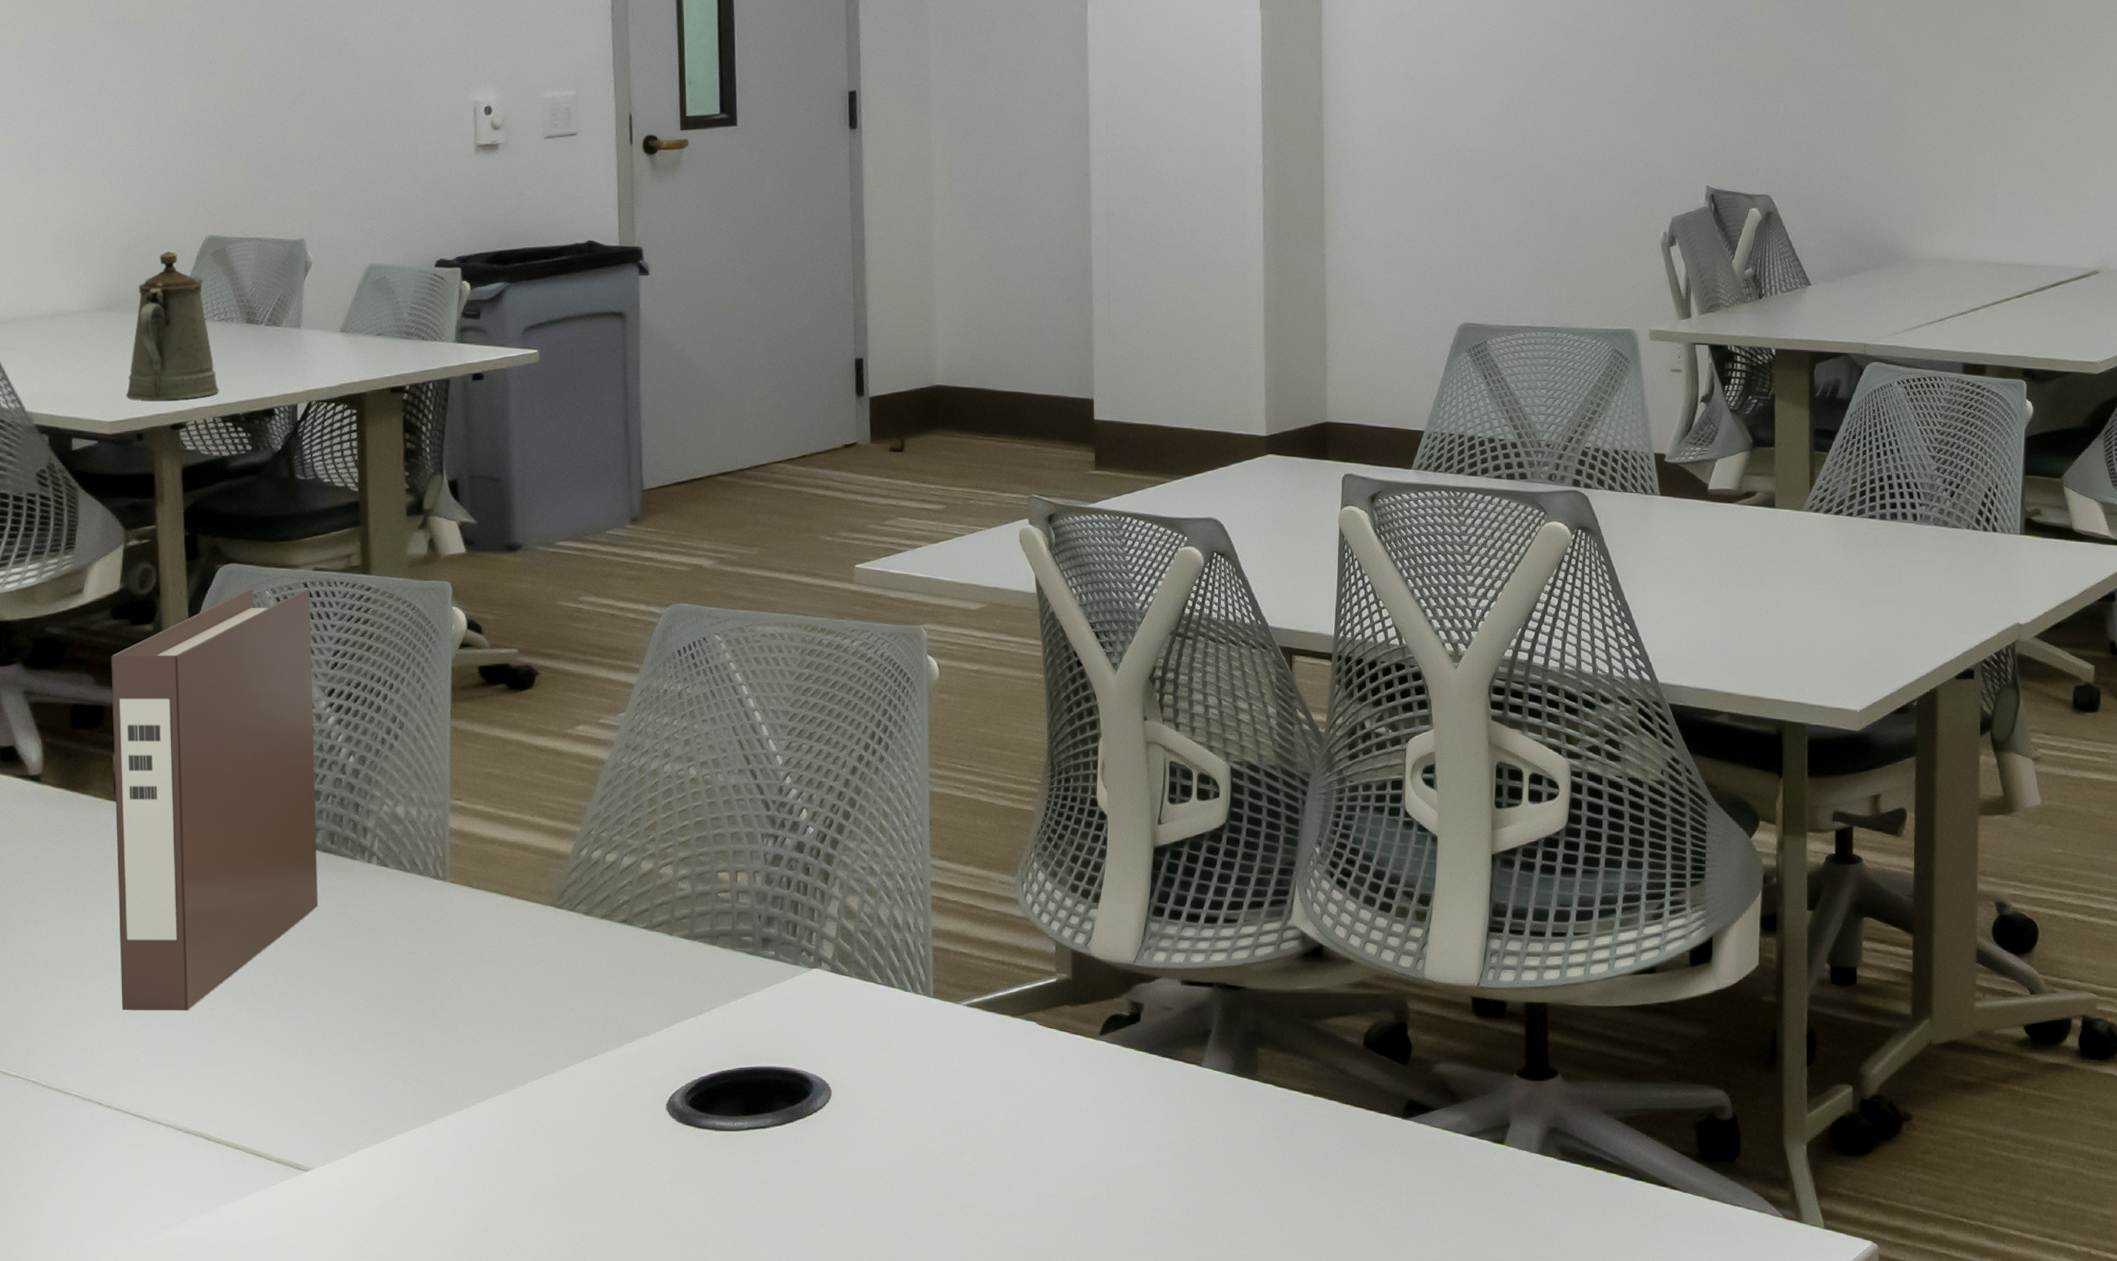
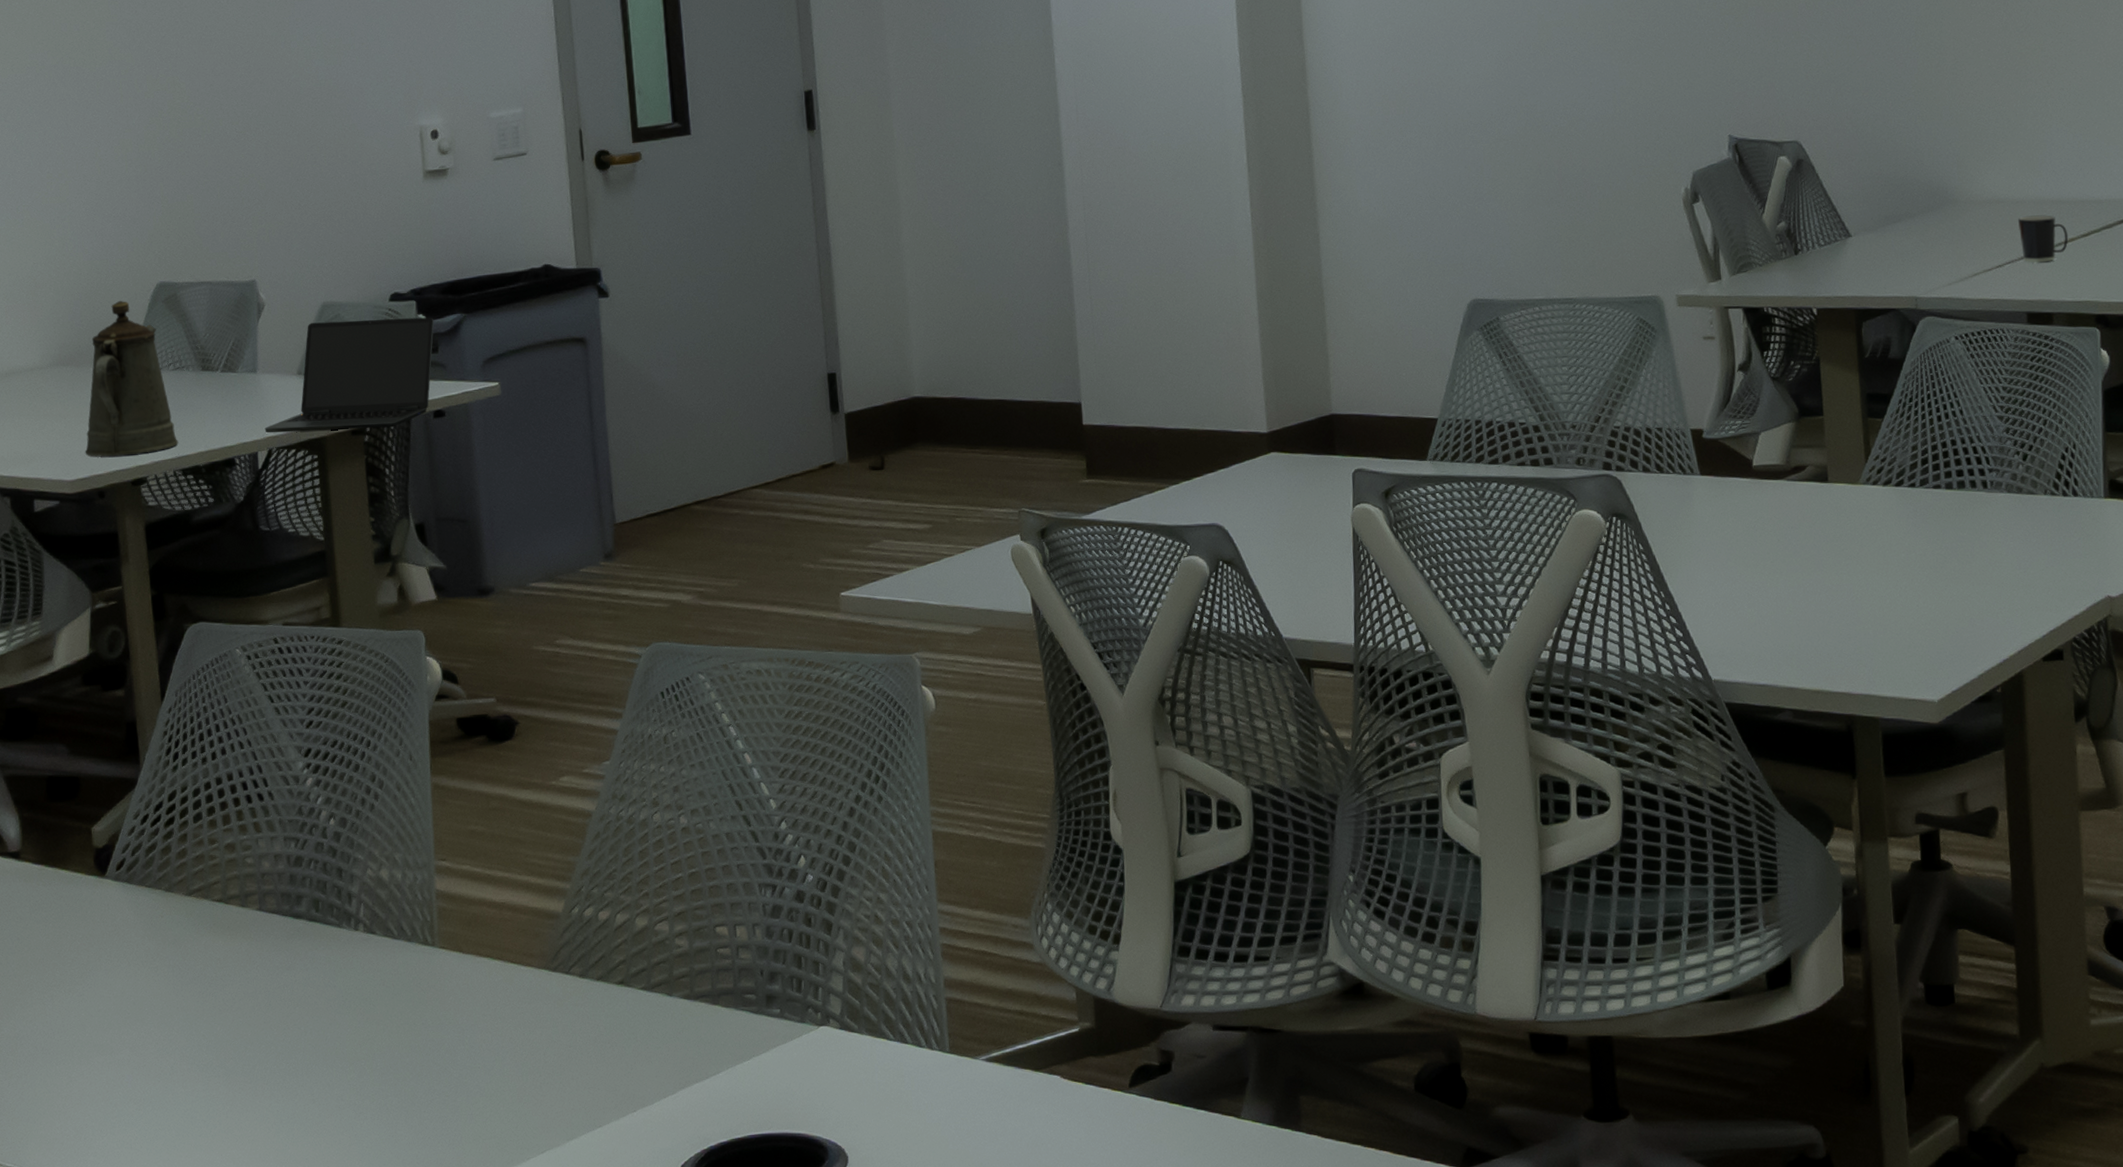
binder: present [111,587,318,1010] -> none [84,644,306,1095]
laptop: none [305,283,477,388] -> present [264,317,434,434]
mug: none [1960,275,2005,318] -> present [2017,215,2069,262]

